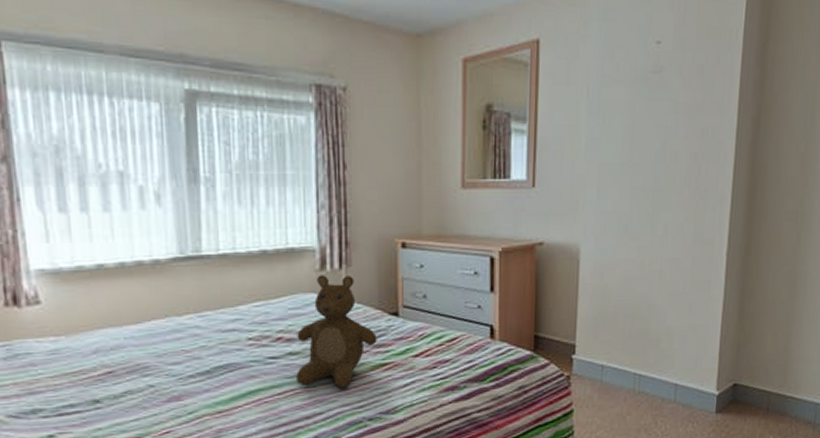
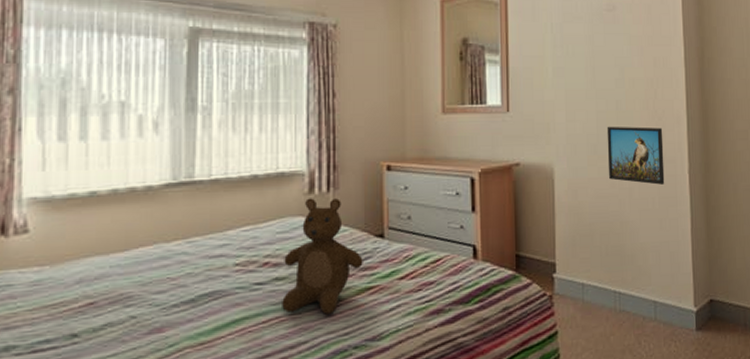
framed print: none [638,204,703,267] -> present [606,126,665,185]

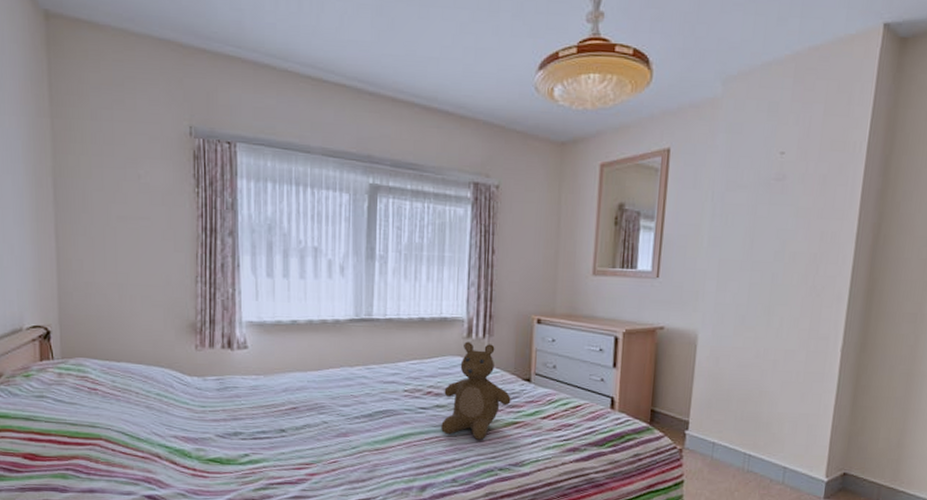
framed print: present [606,126,665,185] -> none [753,298,820,360]

